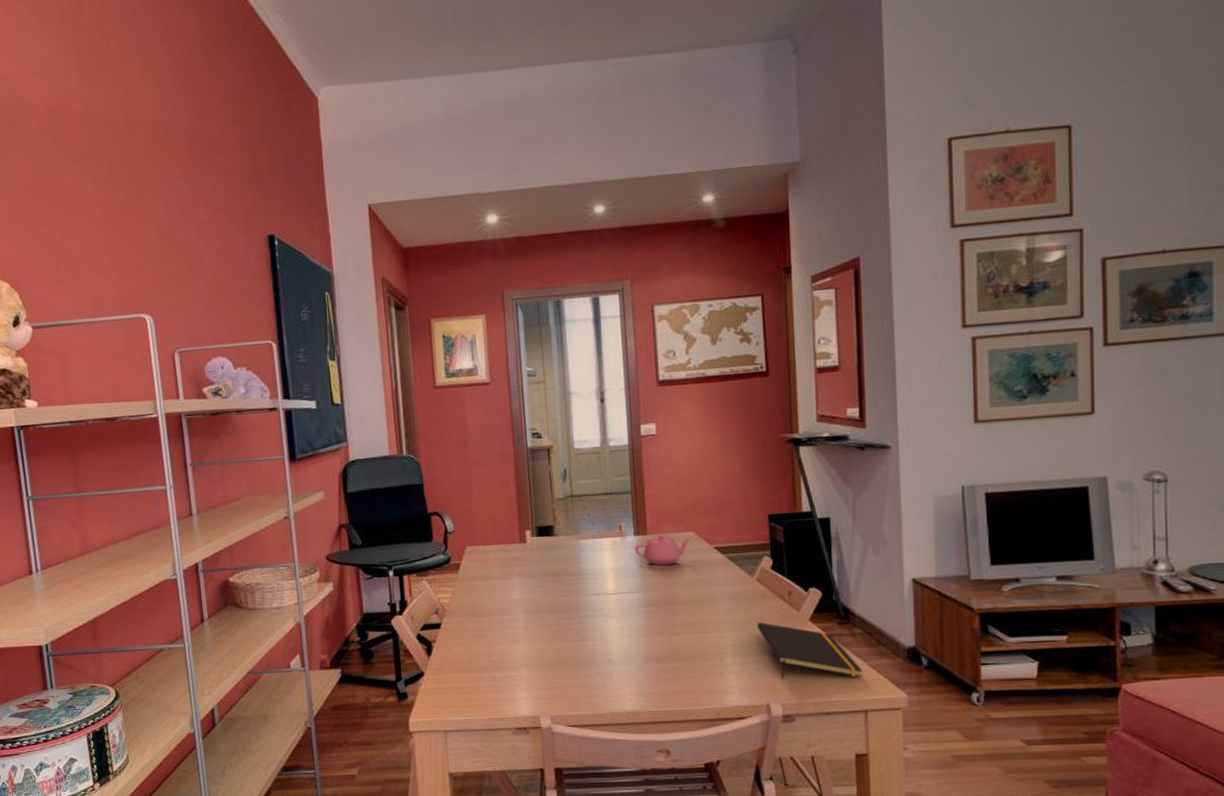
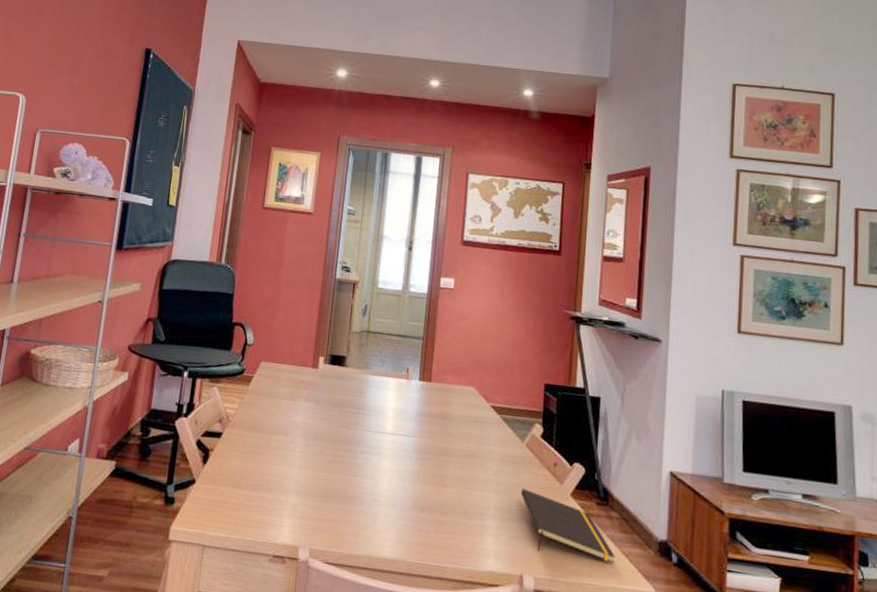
teapot: present [634,534,691,566] -> none [417,384,471,416]

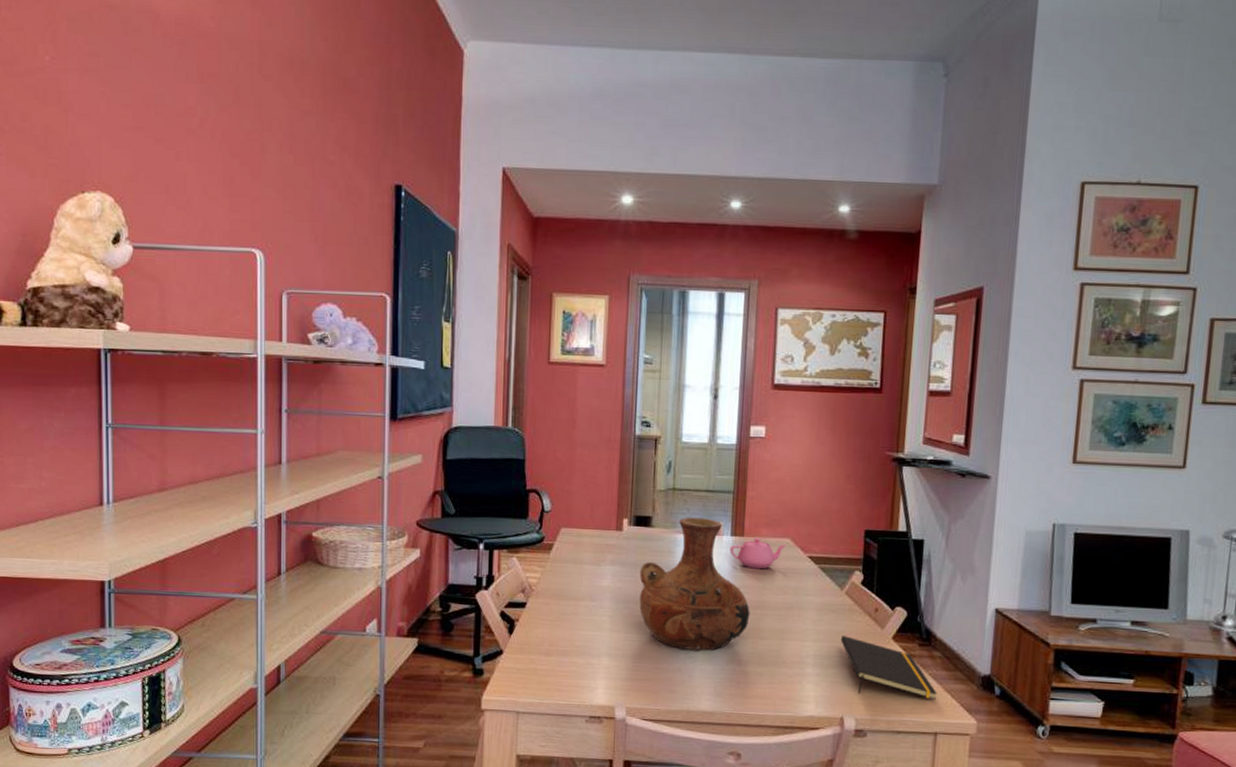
vase: none [329,359,435,495] -> present [639,517,750,651]
teapot: none [417,384,471,416] -> present [730,538,786,569]

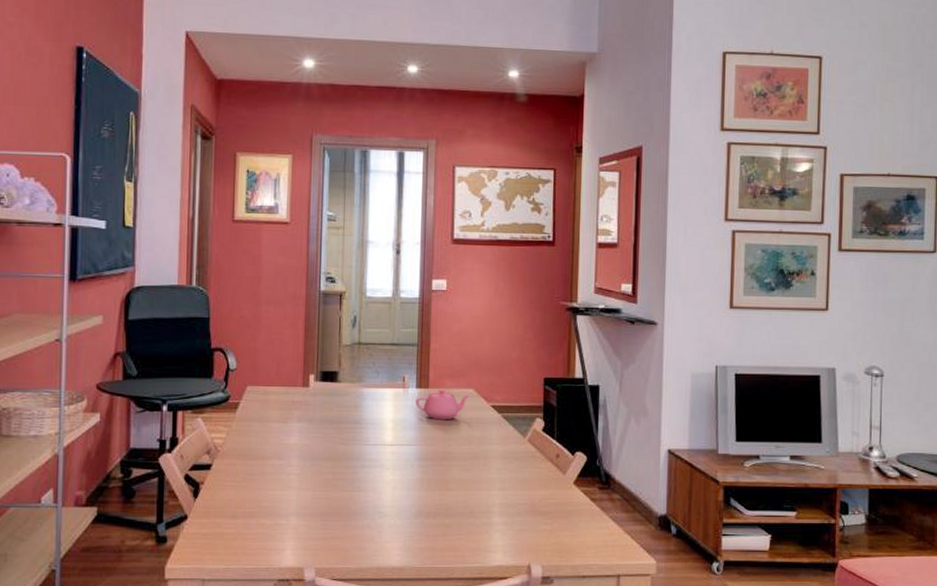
vase: present [639,517,750,651] -> none [327,371,437,506]
notepad: present [840,636,937,700] -> none [524,483,618,542]

